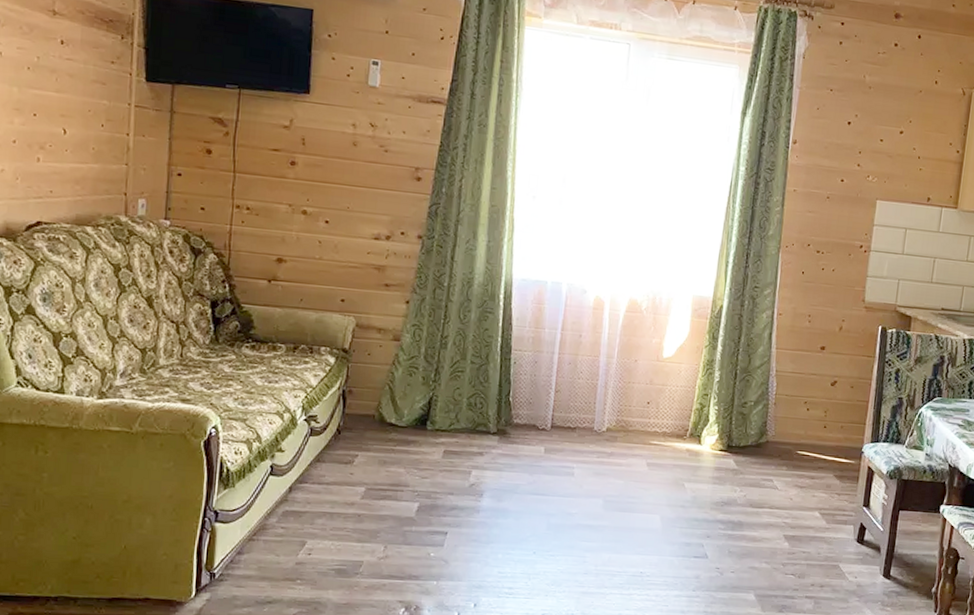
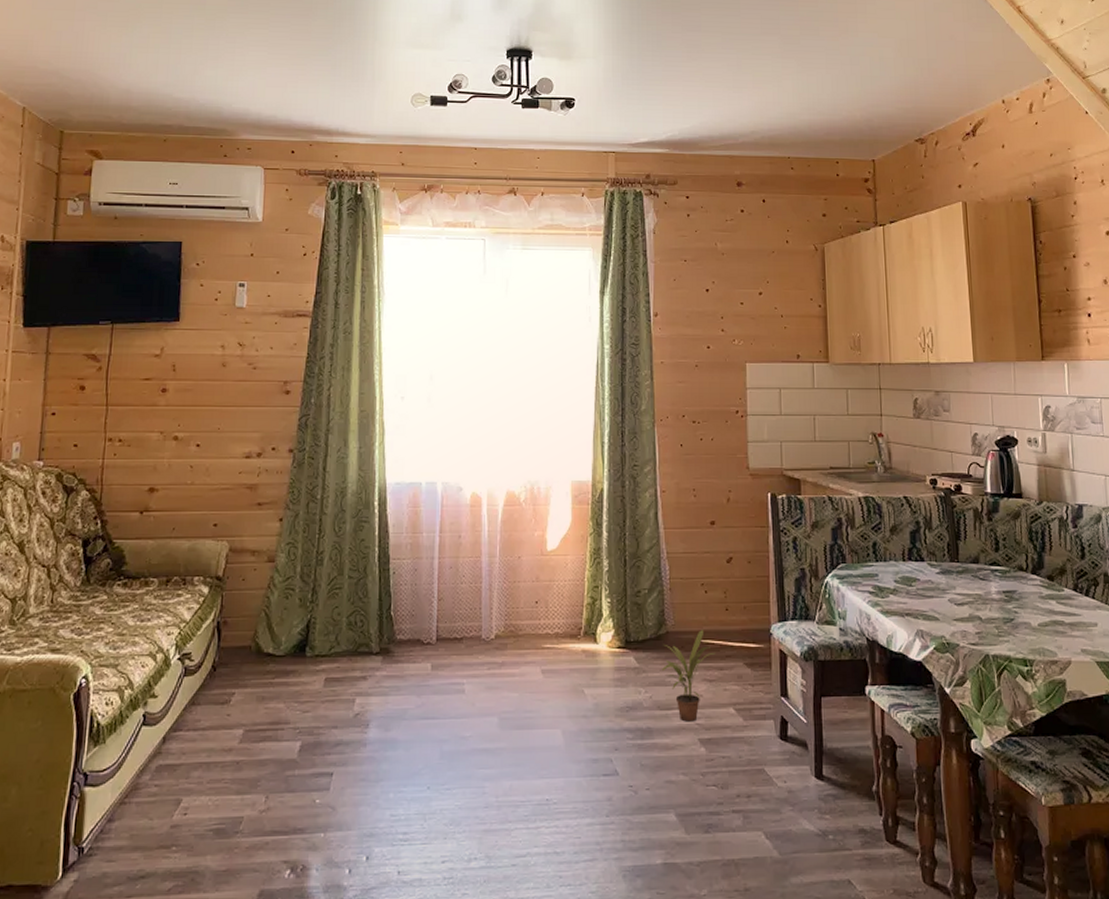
potted plant: none [758,442,810,520] -> present [662,630,716,722]

